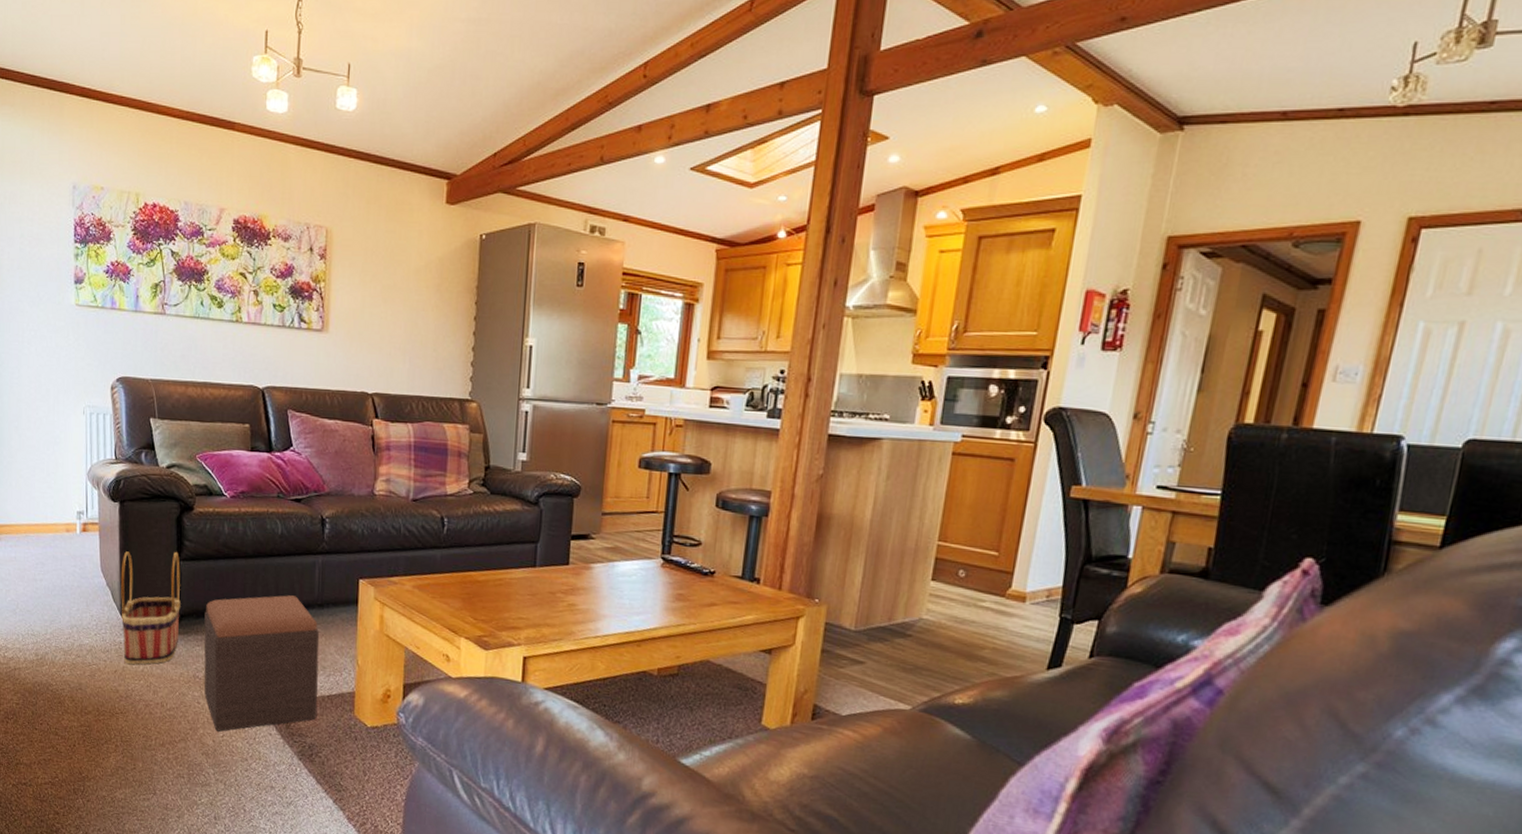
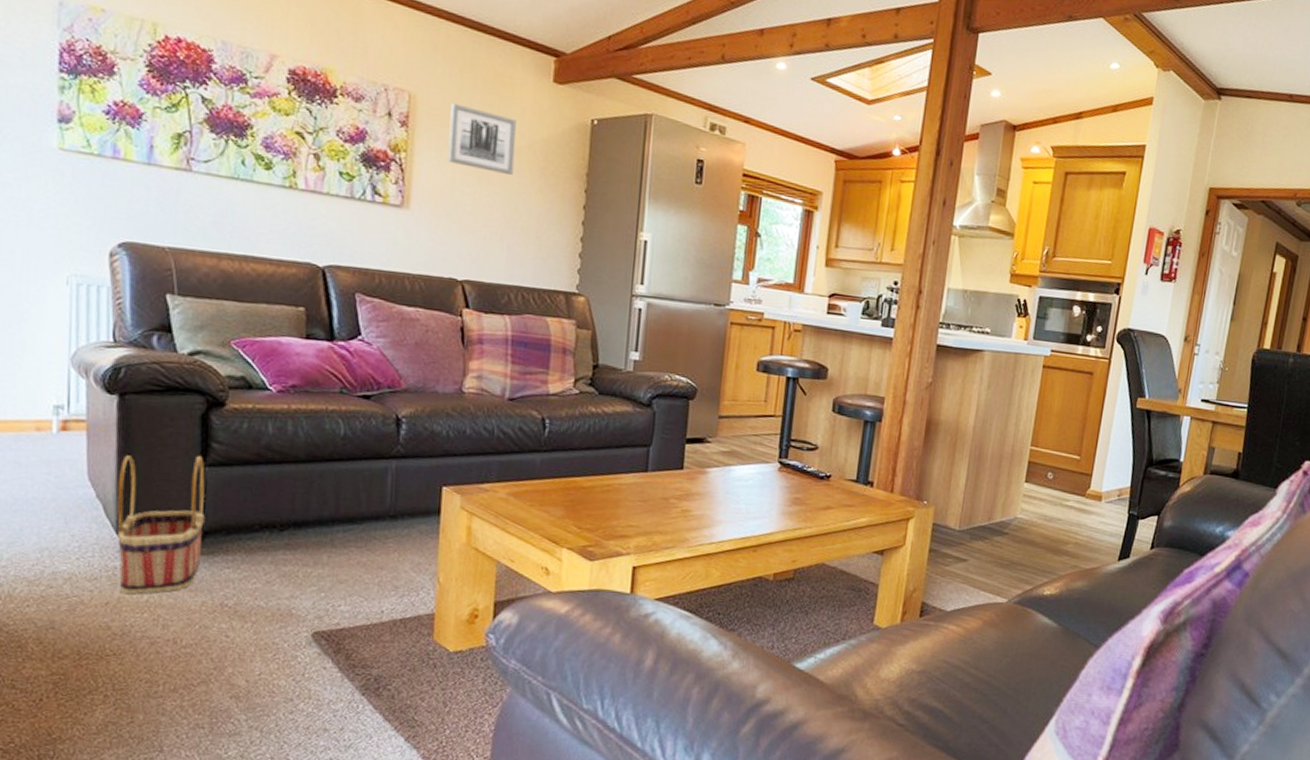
footstool: present [204,595,320,732] -> none [235,505,392,669]
wall art: none [358,233,415,295] -> present [447,103,516,176]

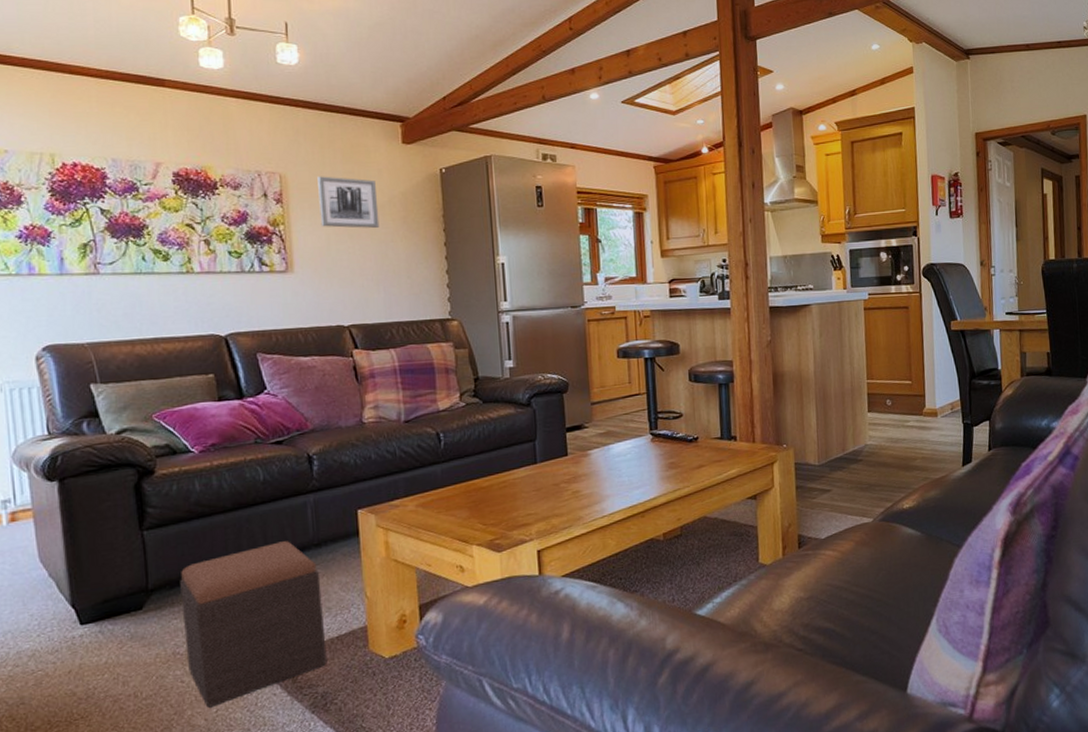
basket: present [117,455,205,595] -> none [67,522,150,660]
footstool: none [235,505,392,669] -> present [180,541,327,708]

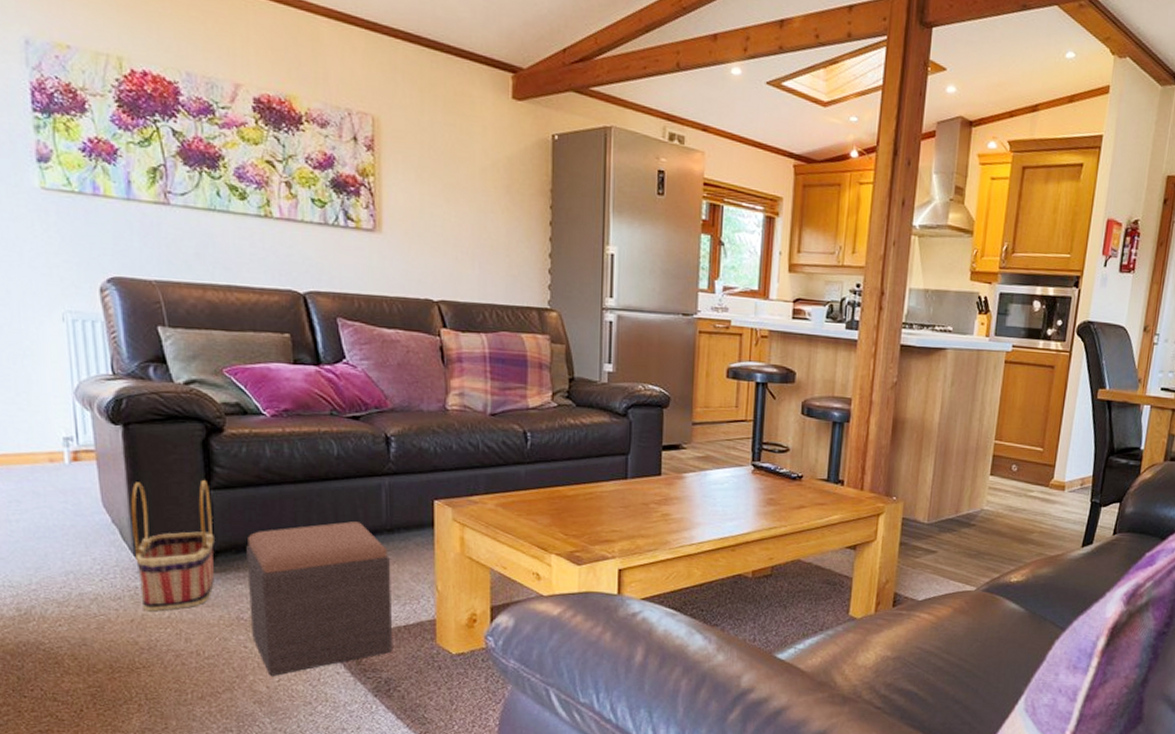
basket: none [67,522,150,660] -> present [131,480,214,612]
wall art: present [317,176,380,229] -> none [414,124,480,195]

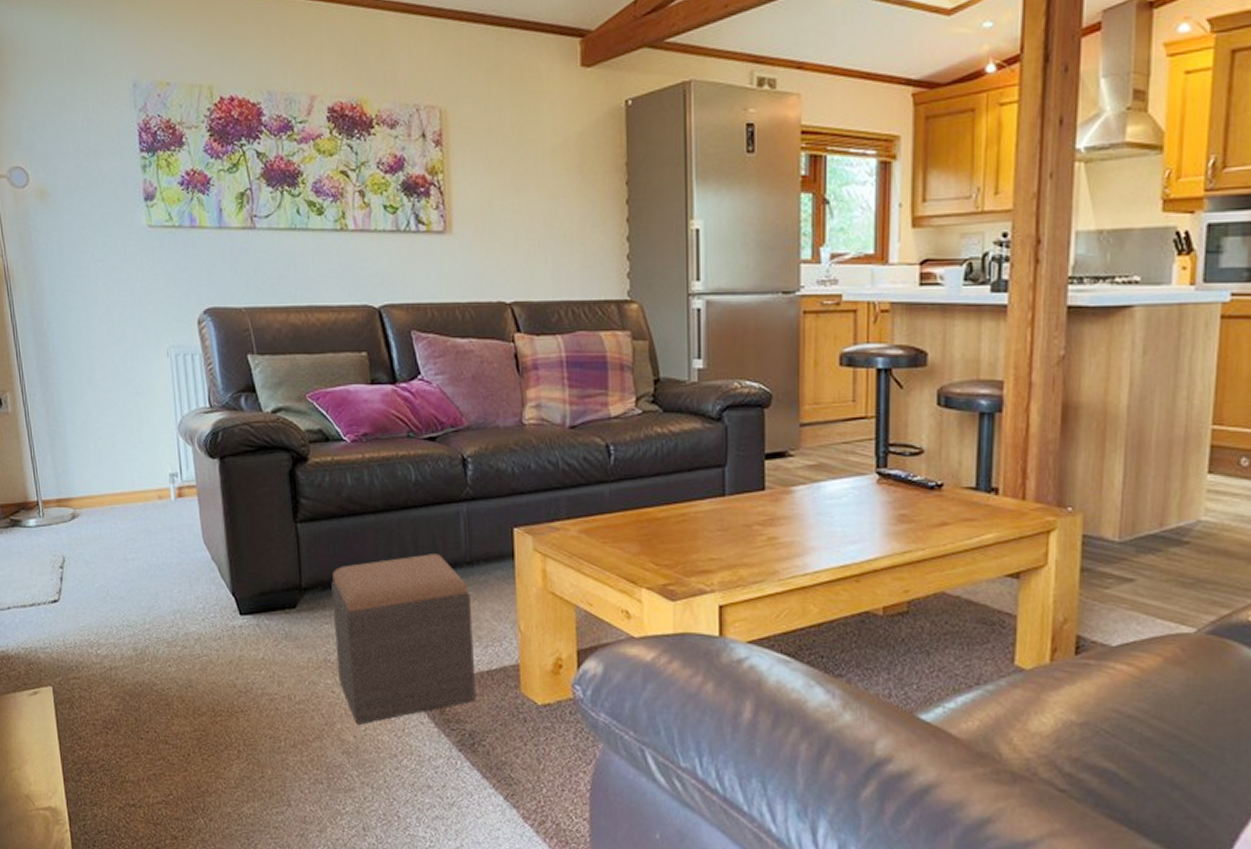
basket: present [131,480,214,612] -> none [227,513,303,653]

